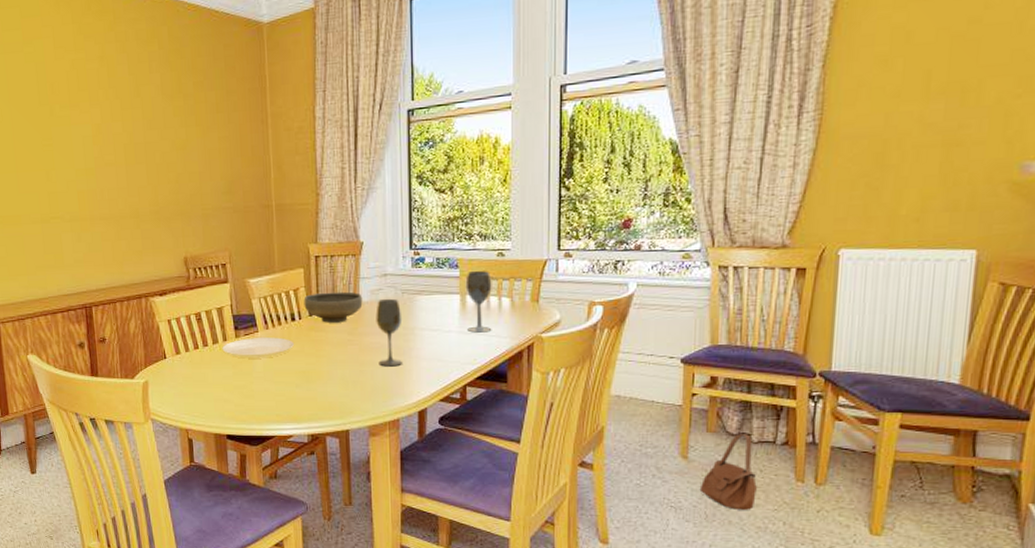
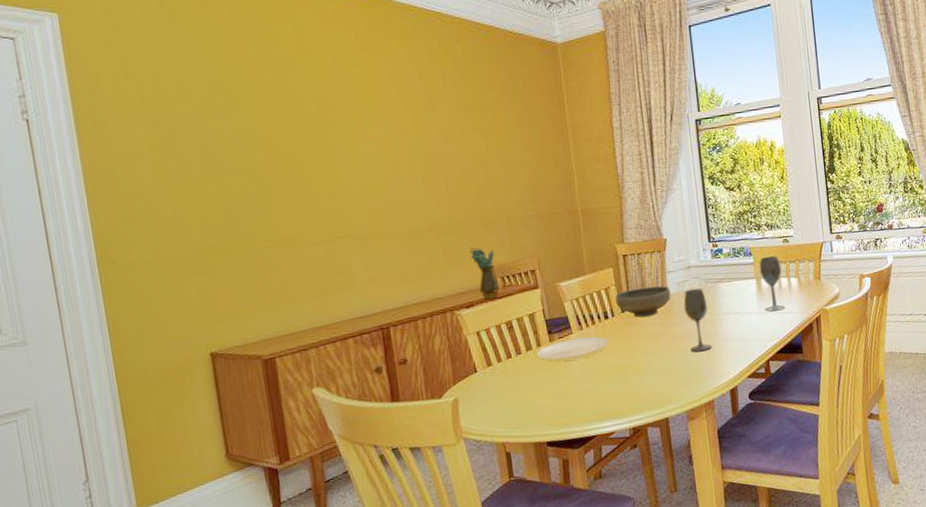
vase: none [165,236,192,289] -> present [469,247,500,300]

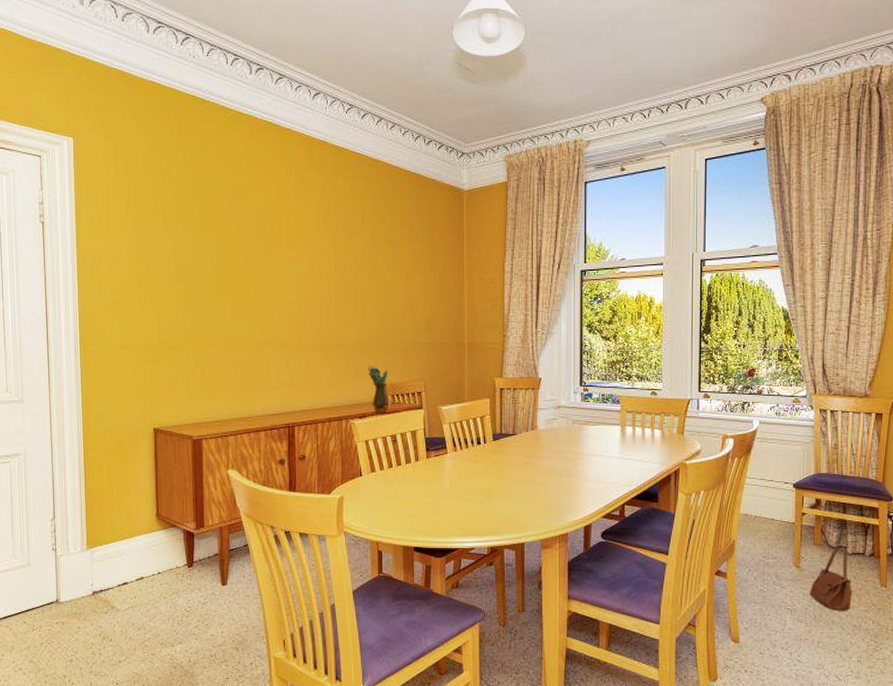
plate: present [536,336,610,362] -> none [414,459,479,477]
bowl: present [615,286,671,318] -> none [489,420,539,447]
wine glass: present [683,288,712,353] -> none [550,427,573,487]
wine glass: present [759,256,786,312] -> none [625,407,647,459]

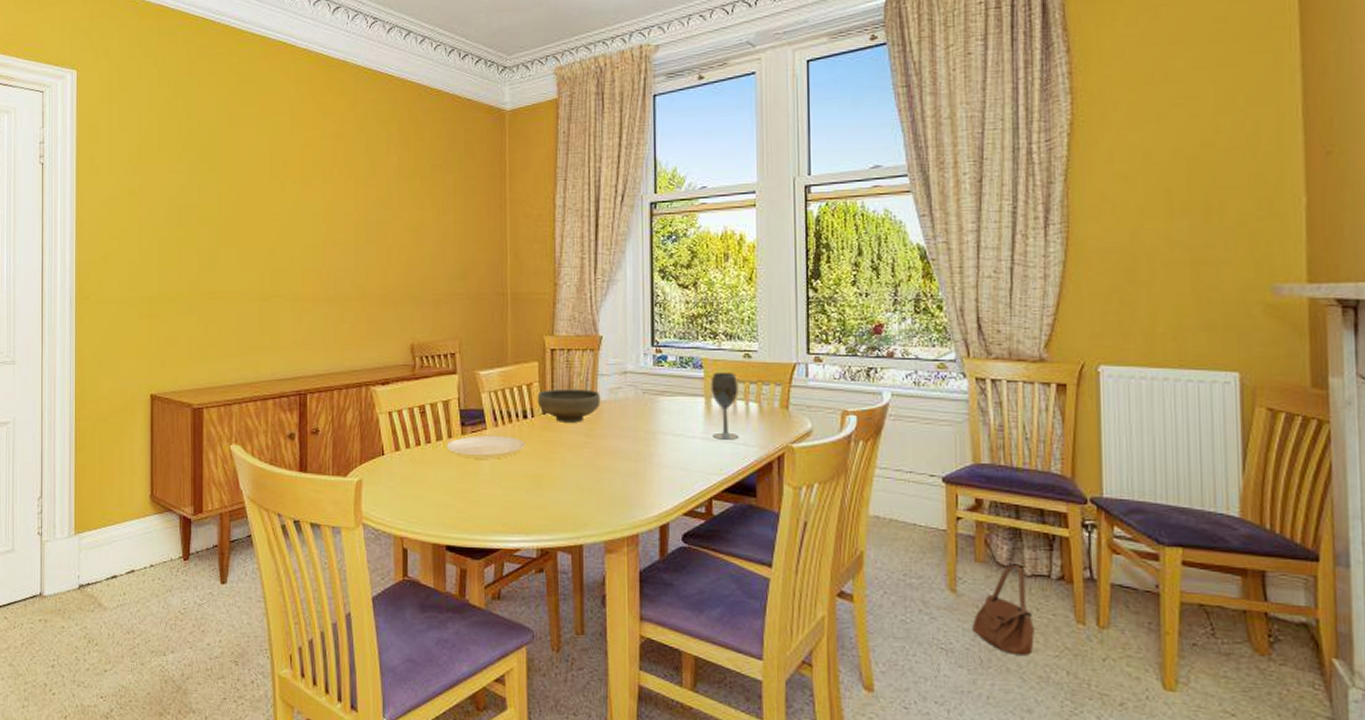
vase: present [368,365,389,413] -> none [392,320,417,379]
plate: none [414,459,479,477] -> present [446,436,526,459]
bowl: none [489,420,539,447] -> present [537,388,601,423]
wine glass: none [625,407,647,459] -> present [710,373,739,440]

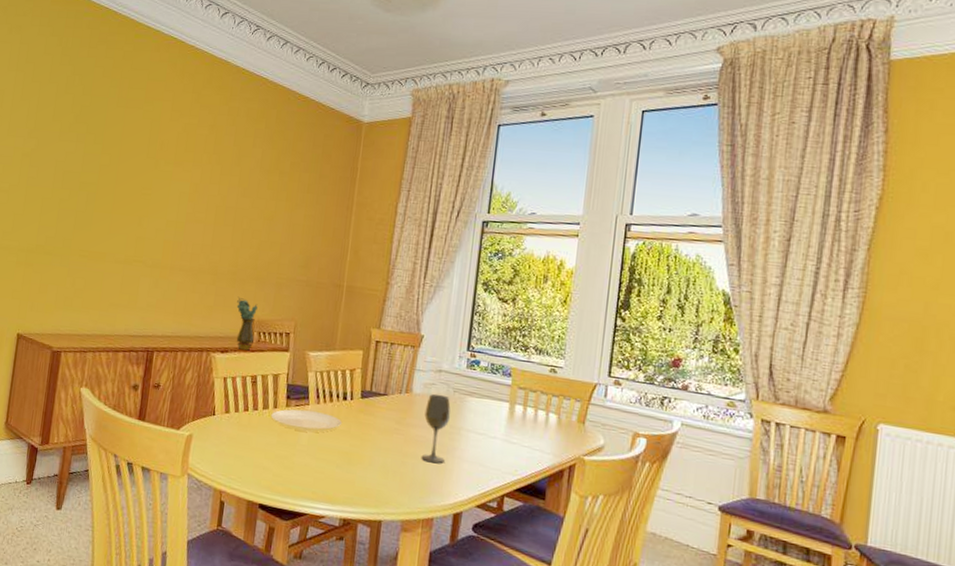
vase: none [392,320,417,379] -> present [236,296,258,351]
bowl: present [537,388,601,423] -> none [357,377,416,410]
wine glass: none [614,398,643,474] -> present [421,393,451,464]
wine glass: present [710,373,739,440] -> none [512,382,542,446]

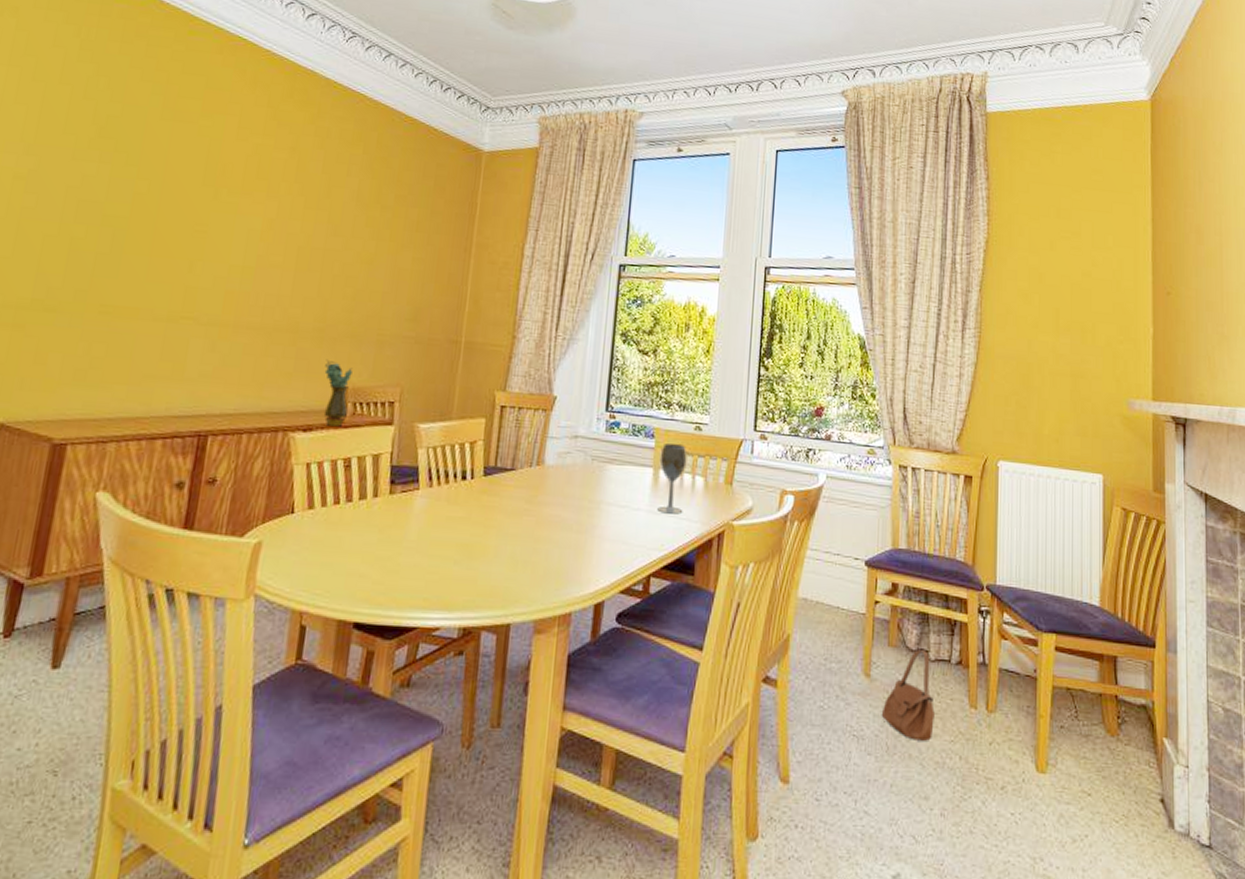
plate: present [271,409,343,433] -> none [369,496,461,524]
wine glass: present [421,393,451,464] -> none [556,464,590,547]
wine glass: none [512,382,542,446] -> present [657,443,687,515]

